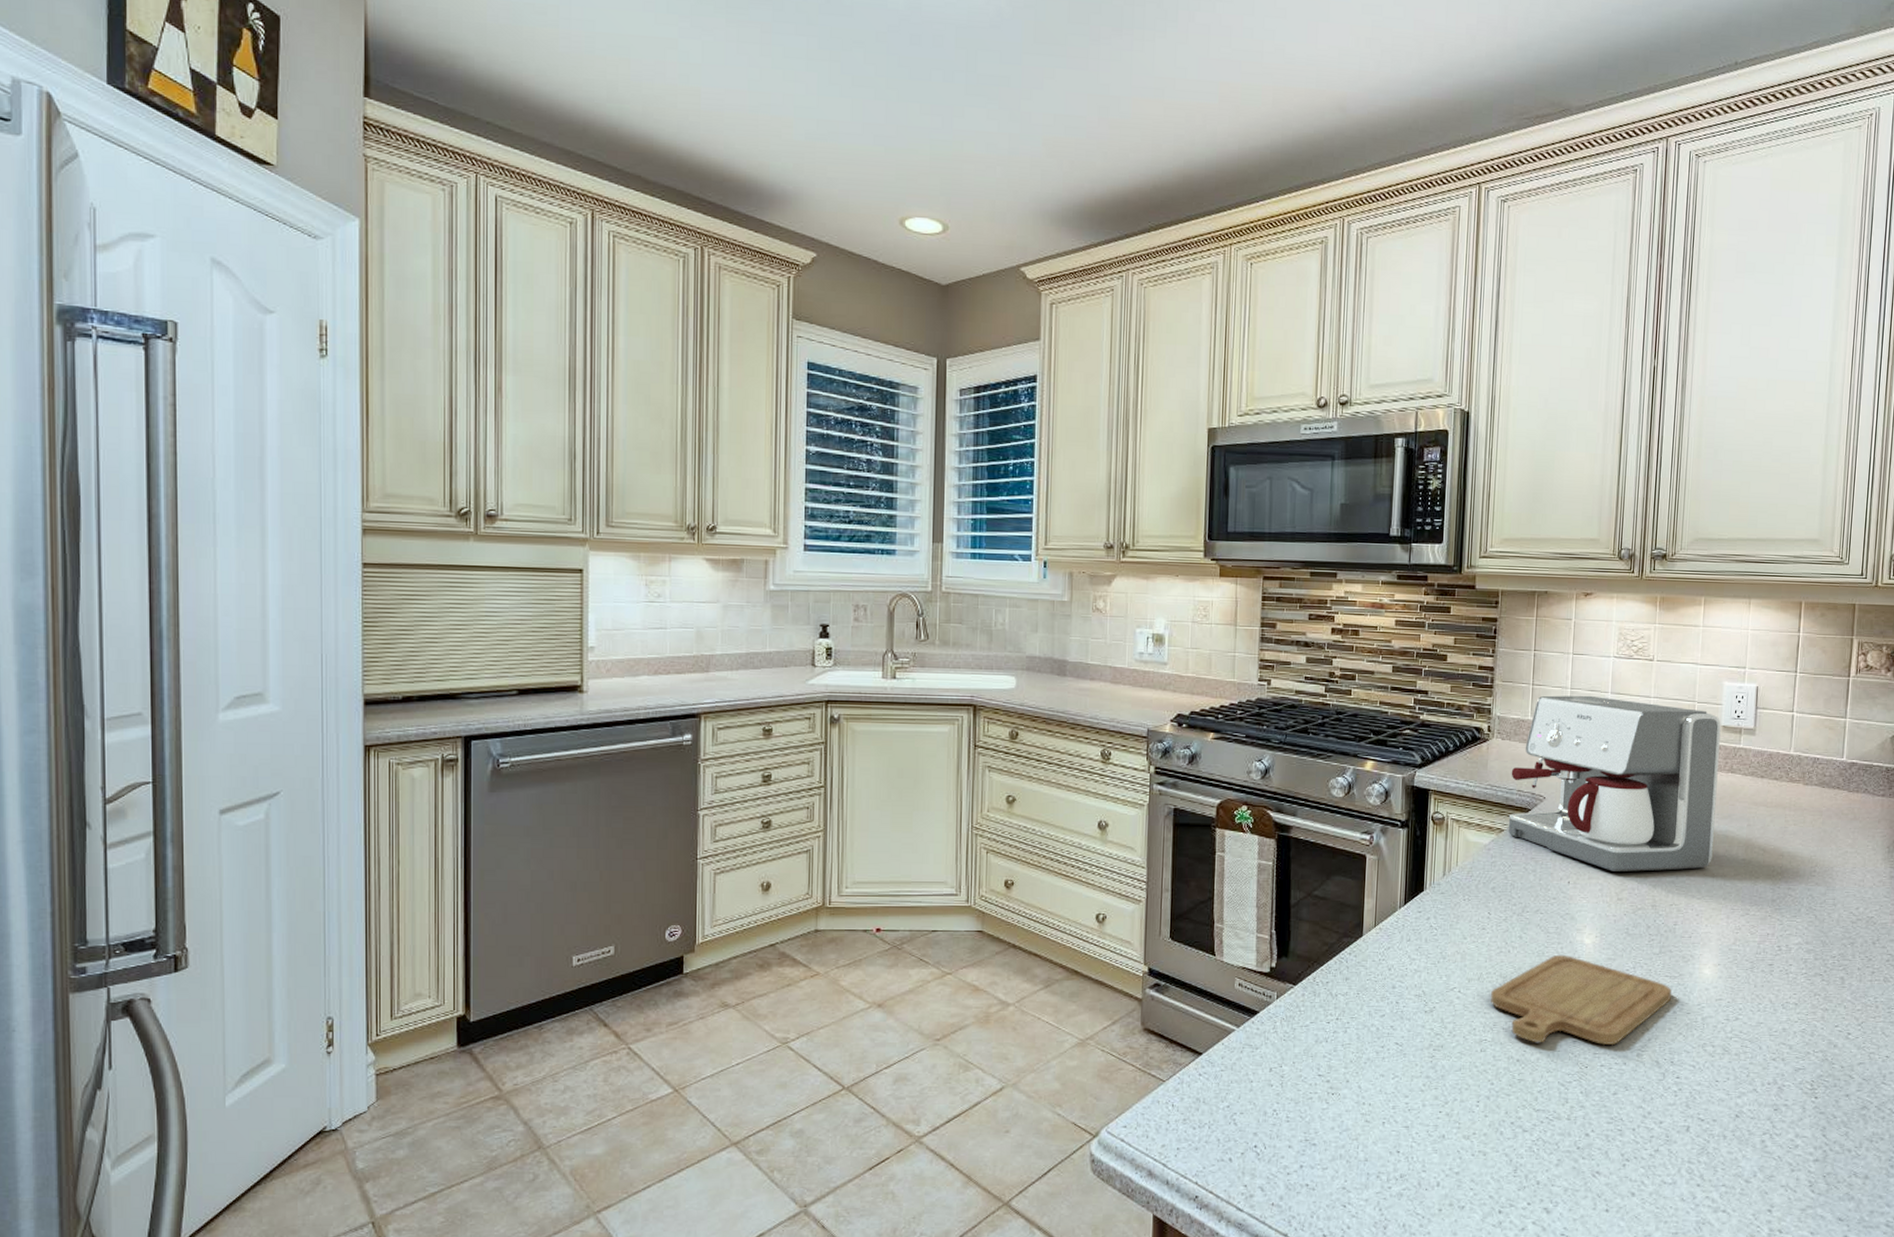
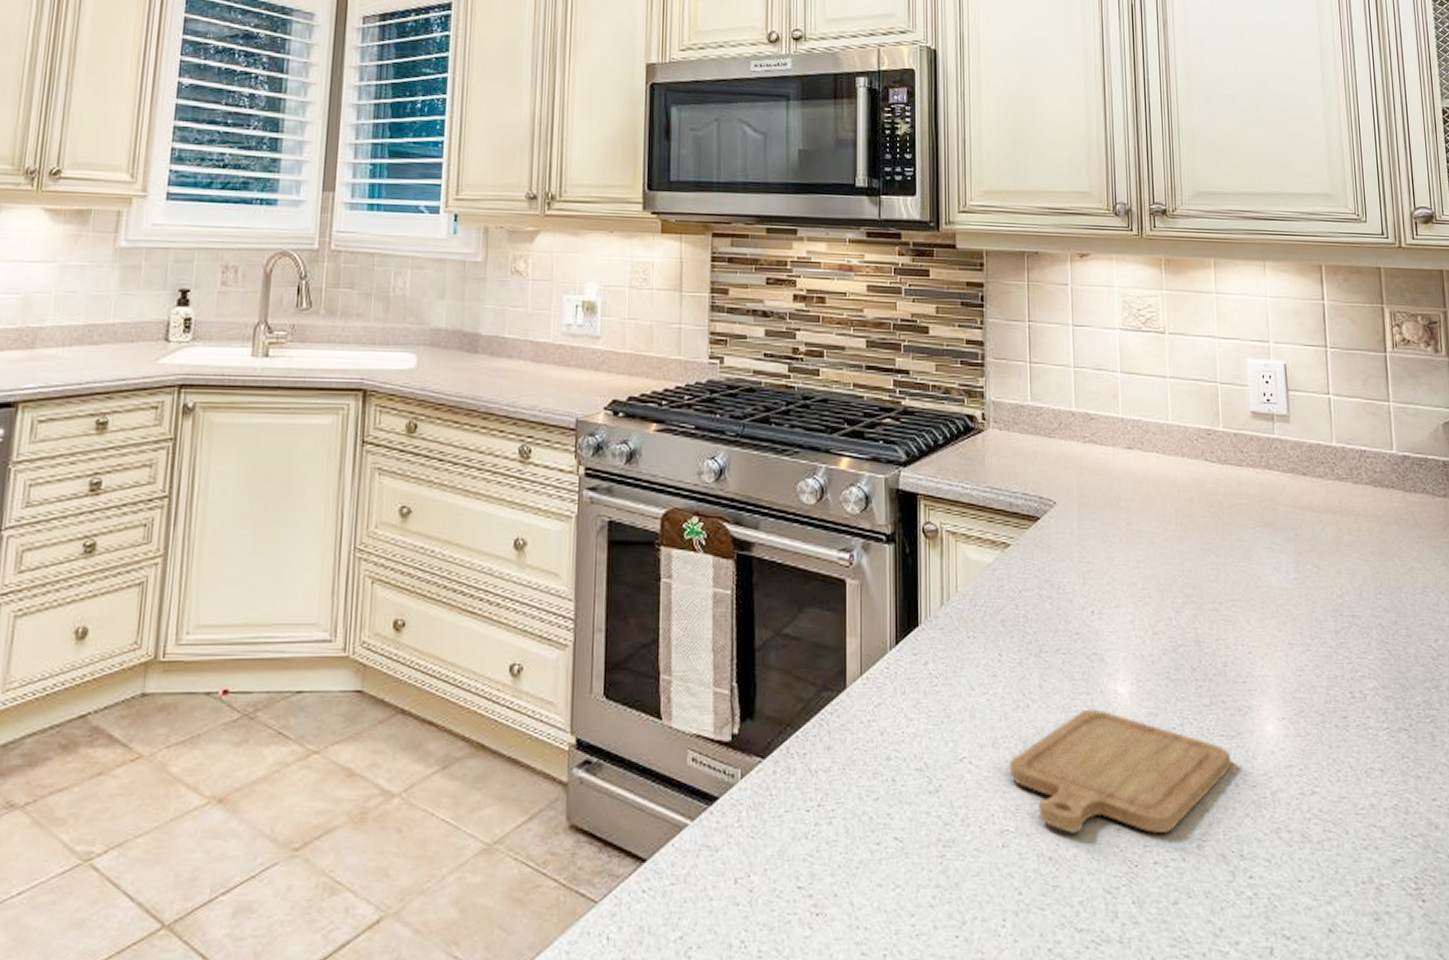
coffee maker: present [1508,695,1721,872] -> none [1013,375,1259,597]

